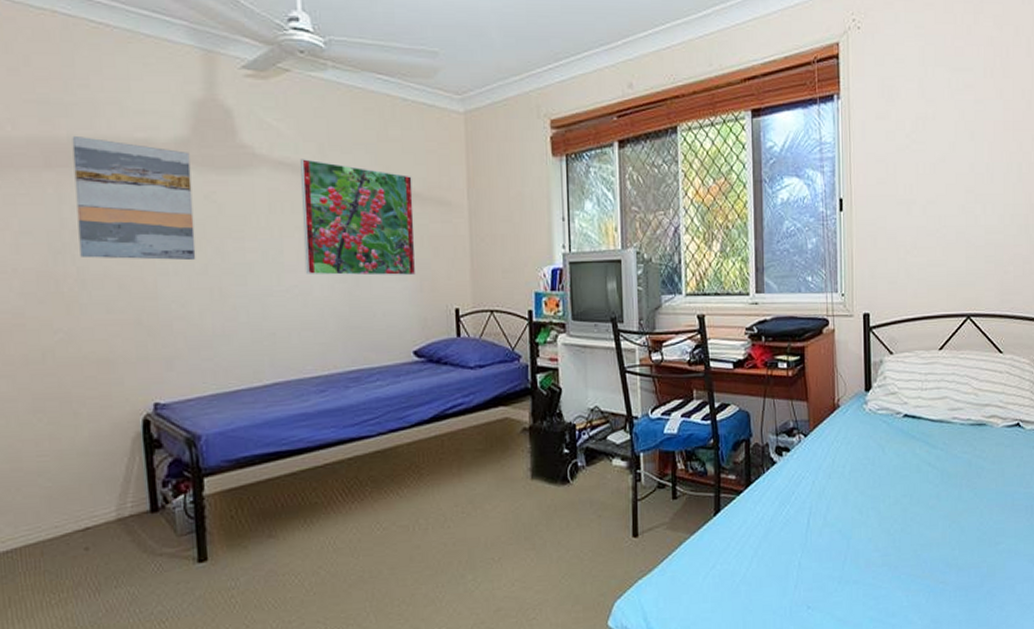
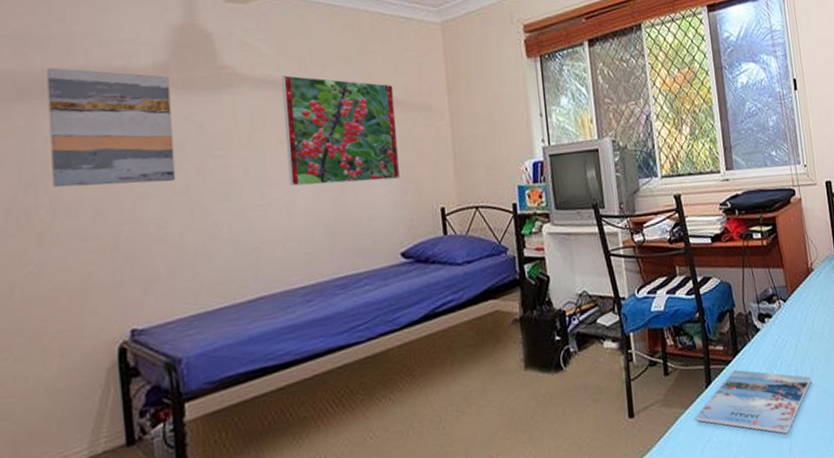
magazine: none [701,501,825,570] -> present [696,370,811,434]

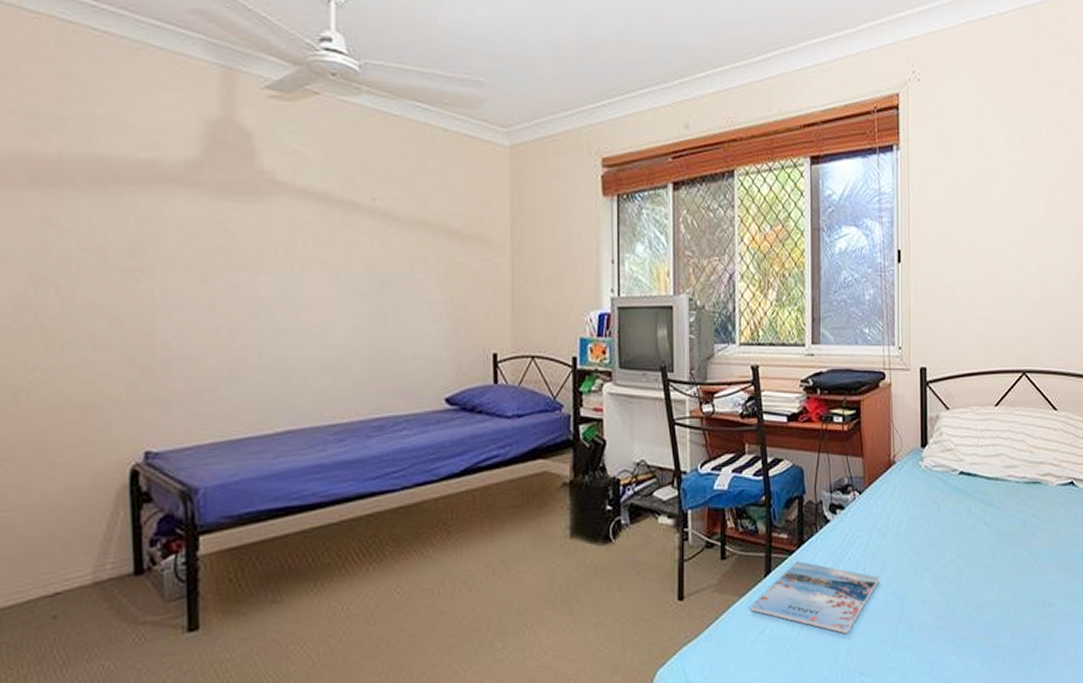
wall art: present [46,67,176,188] -> none [64,152,203,294]
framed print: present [282,75,401,186] -> none [326,188,452,317]

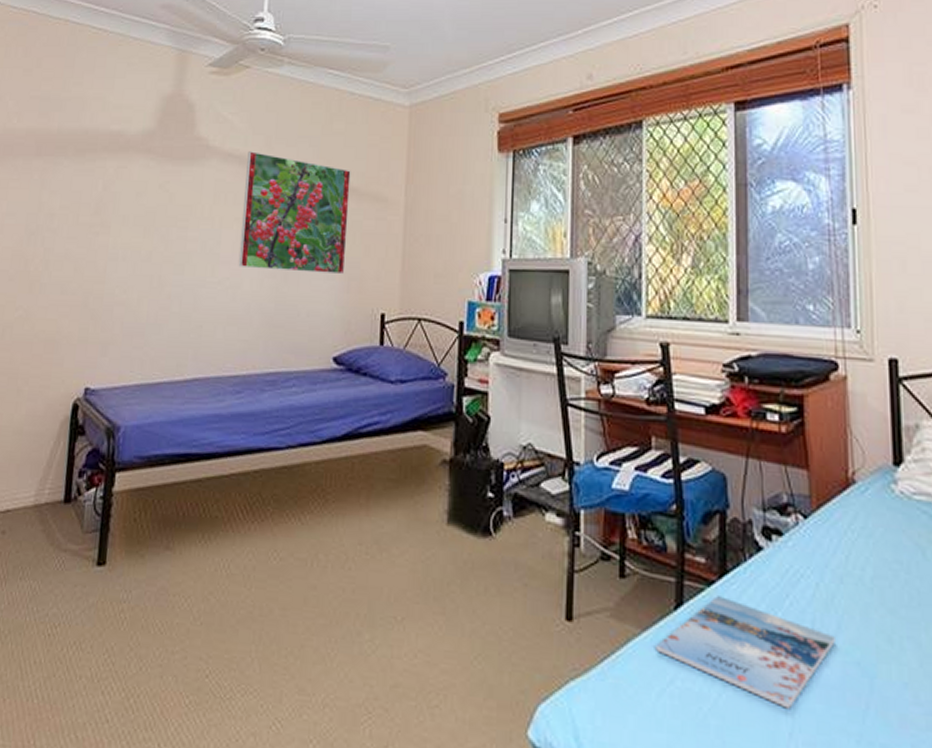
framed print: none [326,188,452,317] -> present [238,151,351,275]

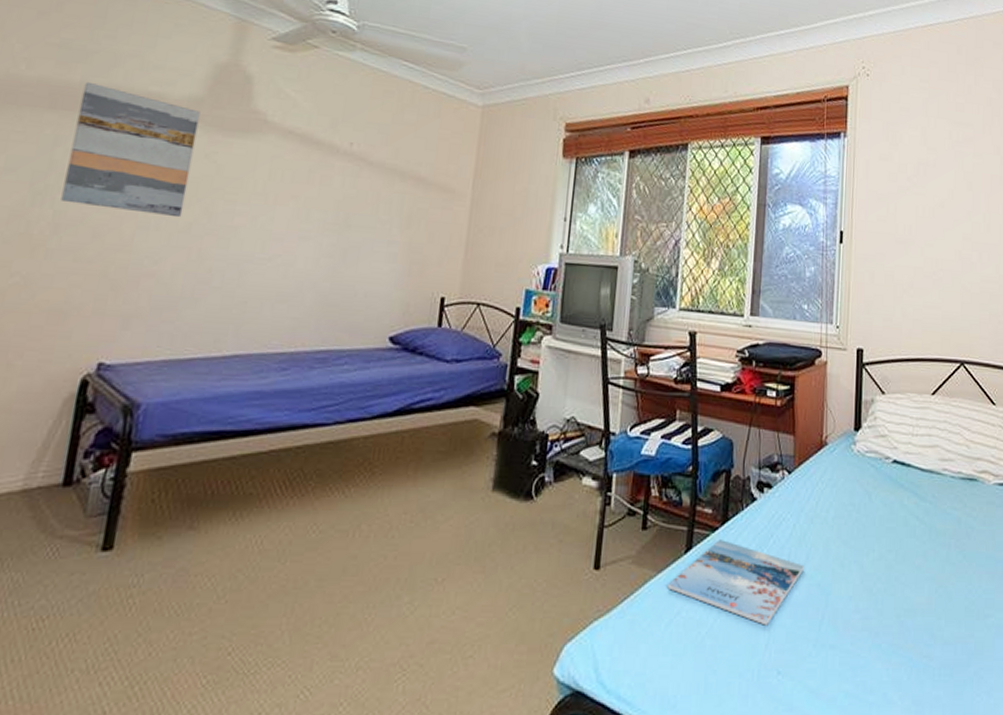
wall art: none [49,127,153,247] -> present [61,81,201,218]
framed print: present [238,151,351,275] -> none [292,131,420,259]

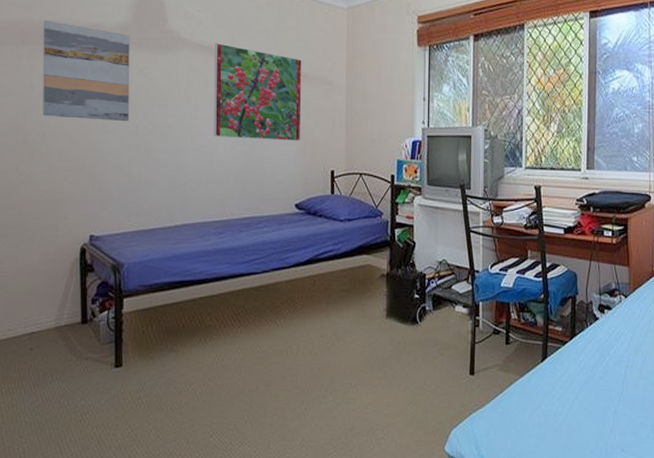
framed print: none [292,131,420,259] -> present [213,43,302,142]
magazine: present [667,540,804,626] -> none [529,351,641,415]

